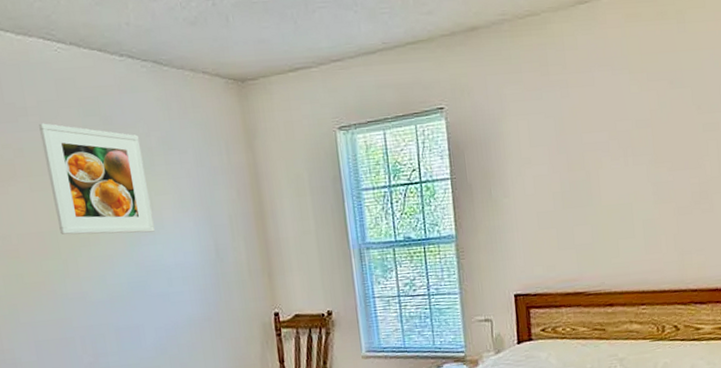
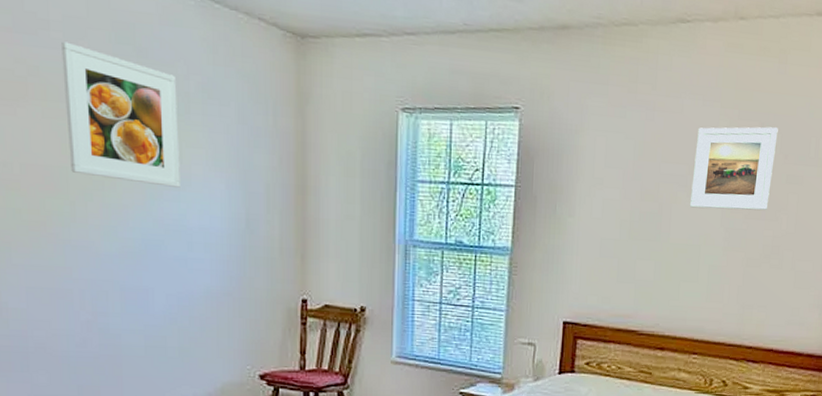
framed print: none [611,82,690,170] -> present [689,127,778,211]

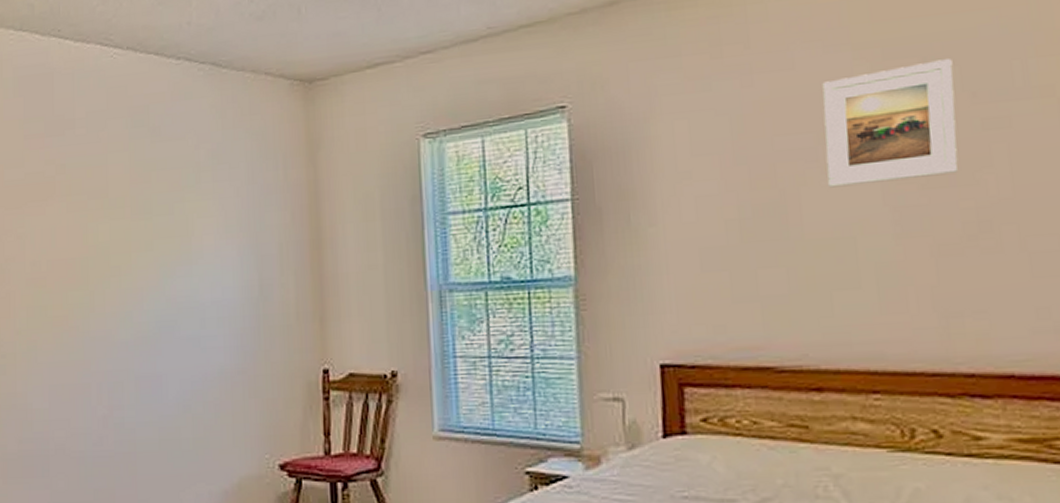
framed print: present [61,41,180,188] -> none [85,136,192,263]

